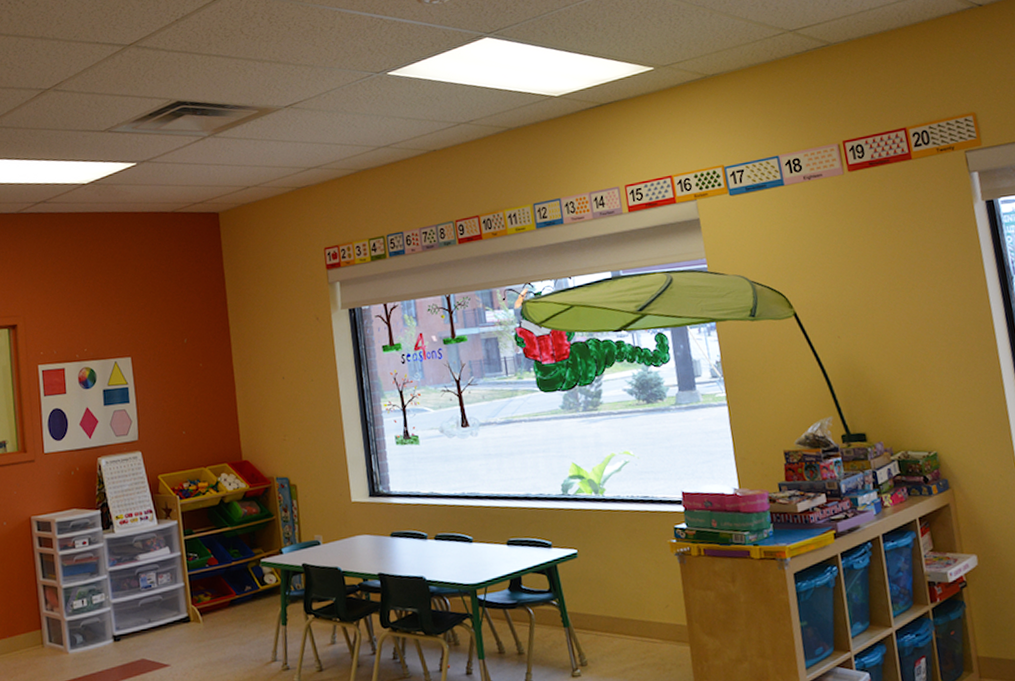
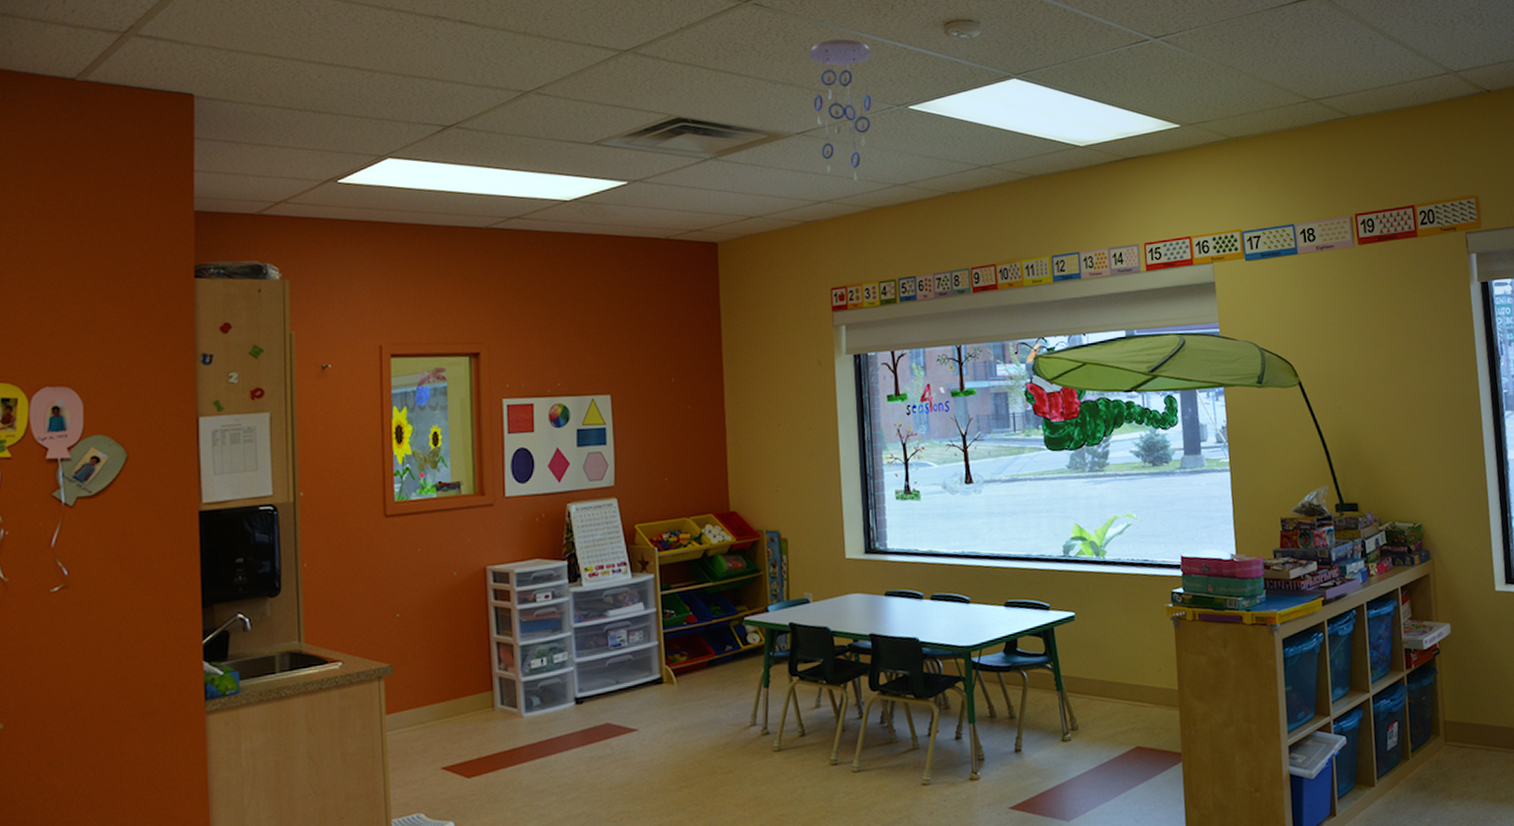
ceiling mobile: none [292,15,353,147] -> present [808,39,873,182]

